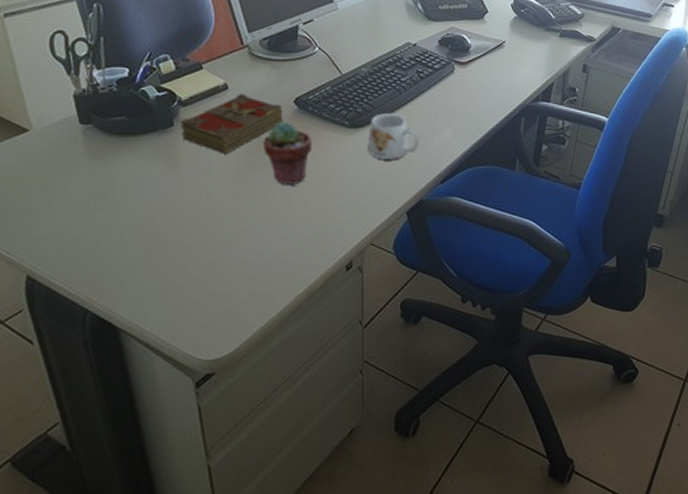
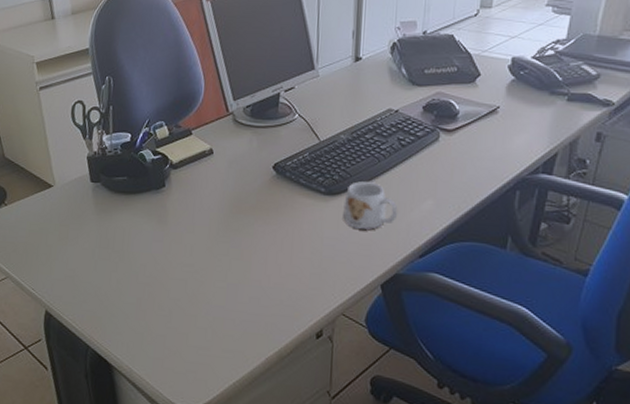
book: present [179,94,283,154] -> none [170,158,262,215]
potted succulent: present [262,121,313,186] -> none [241,186,289,250]

